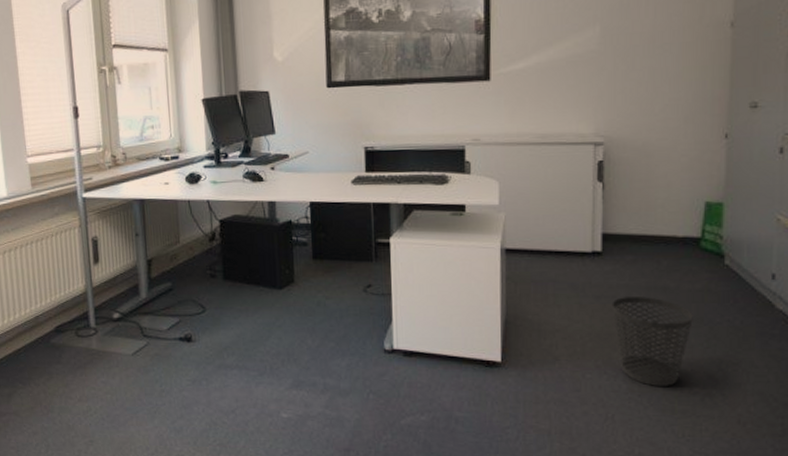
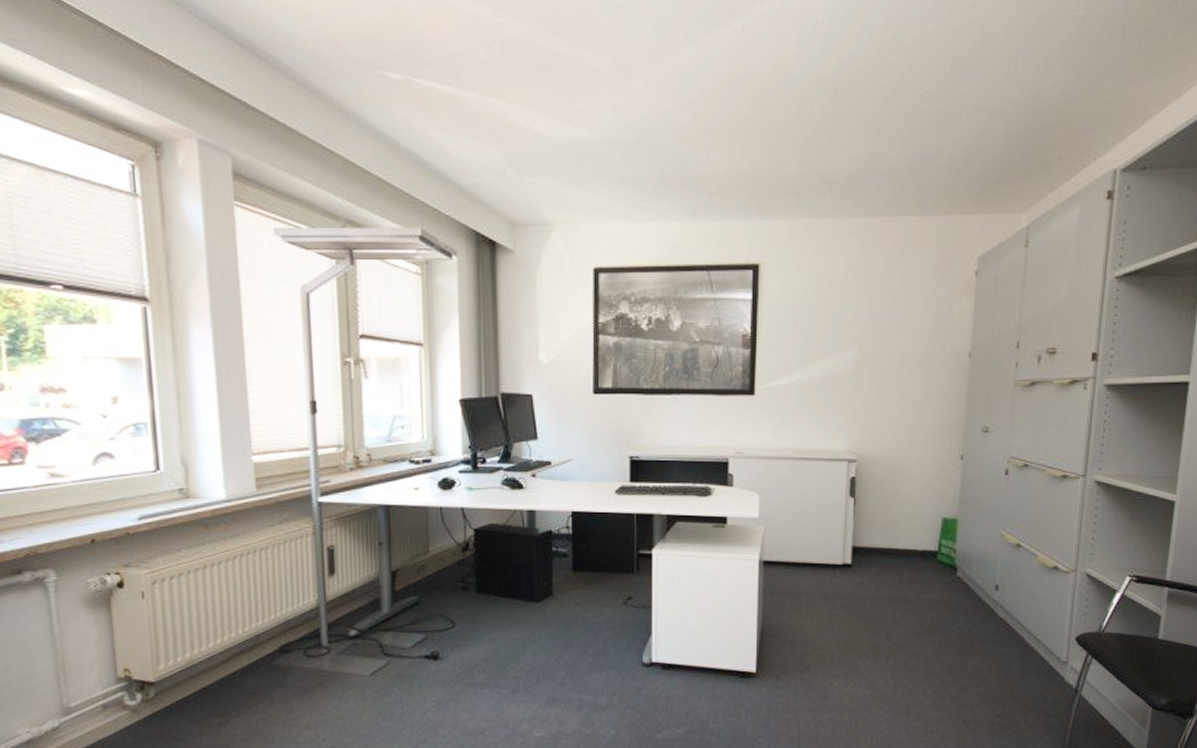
wastebasket: present [612,297,693,386] -> none [858,607,929,692]

